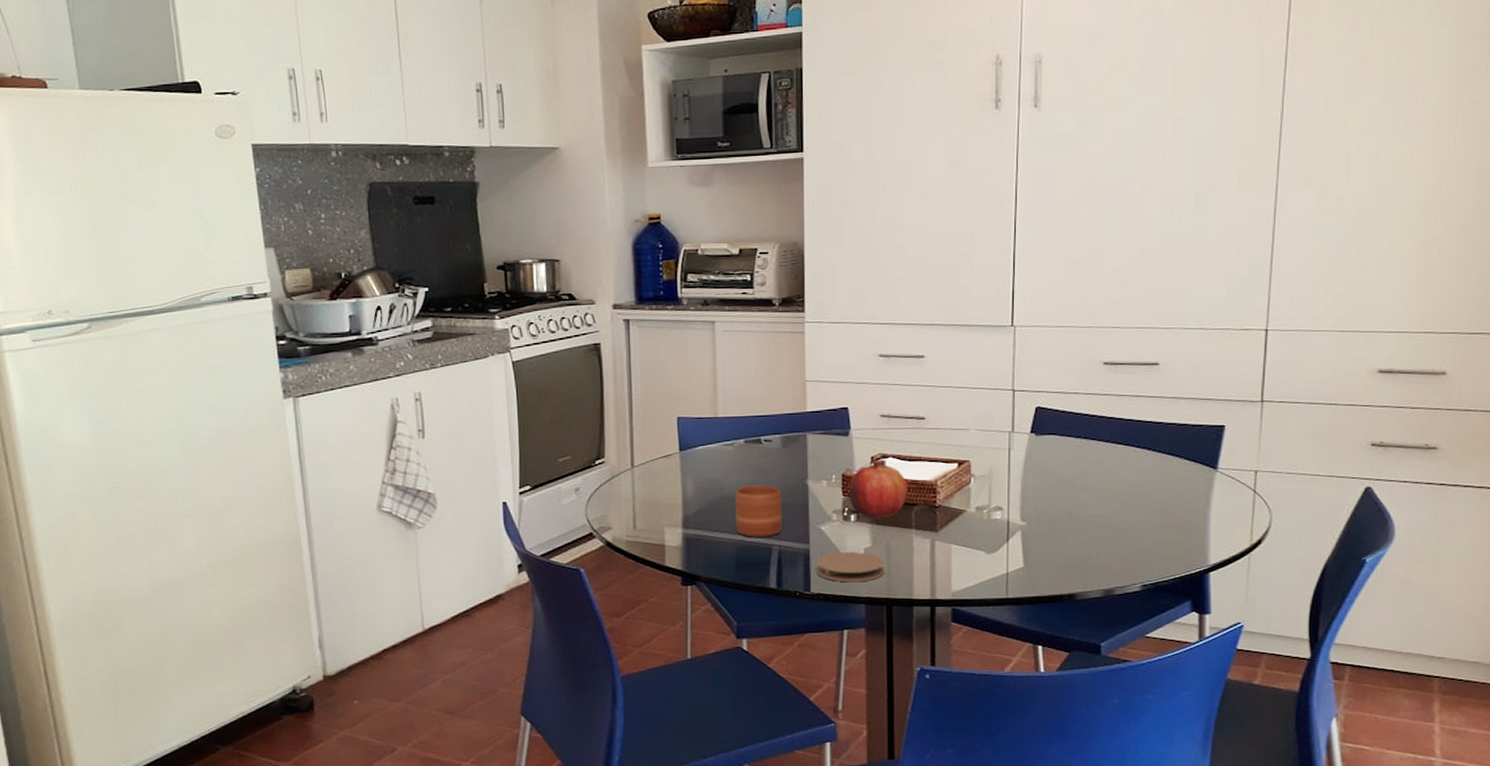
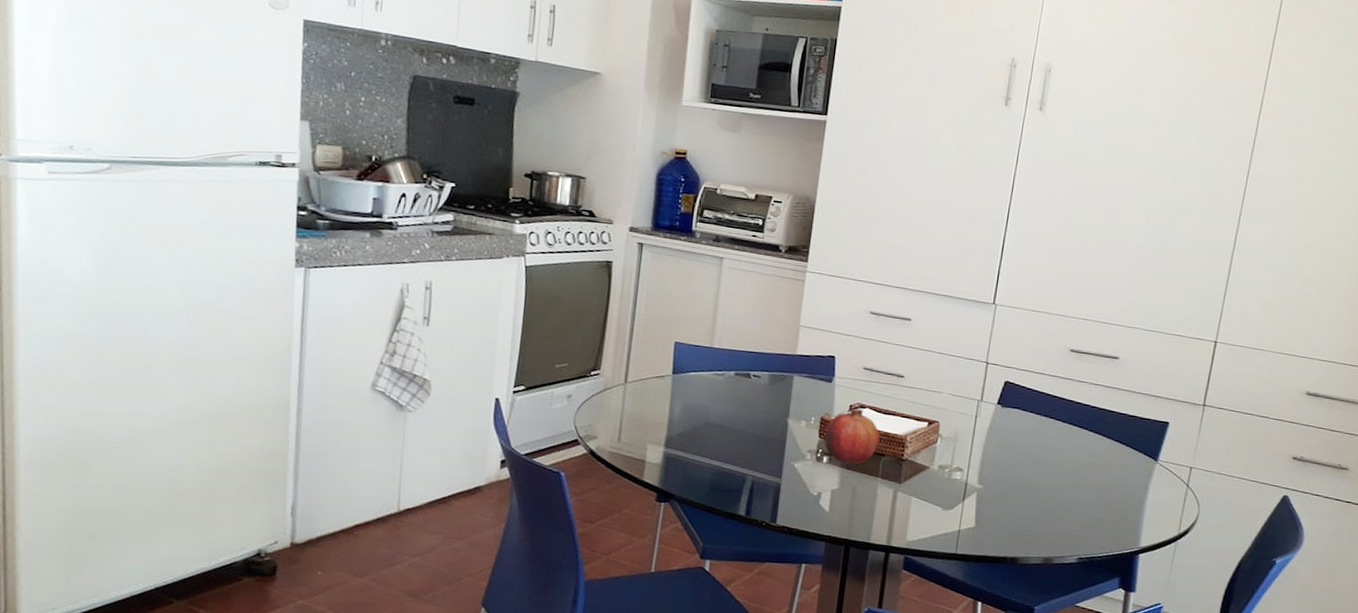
mug: present [734,485,783,537] -> none [714,415,763,466]
coaster: present [816,552,884,583] -> none [784,489,849,521]

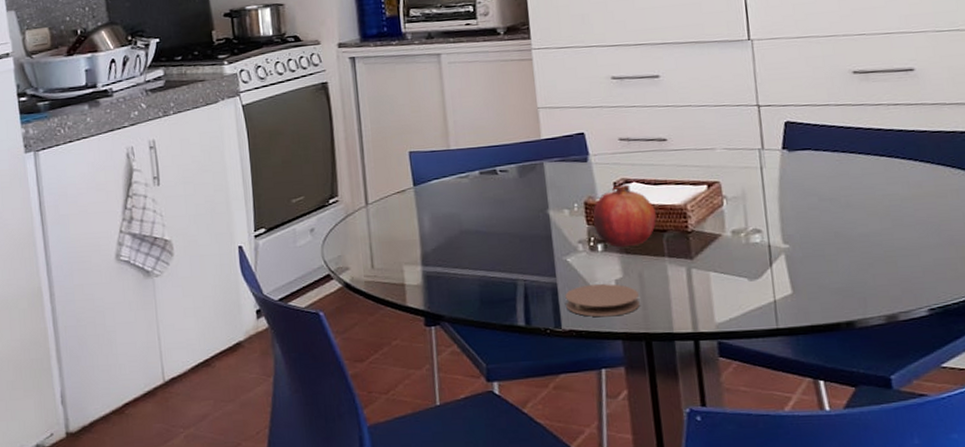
coaster: none [784,489,849,521] -> present [565,284,640,317]

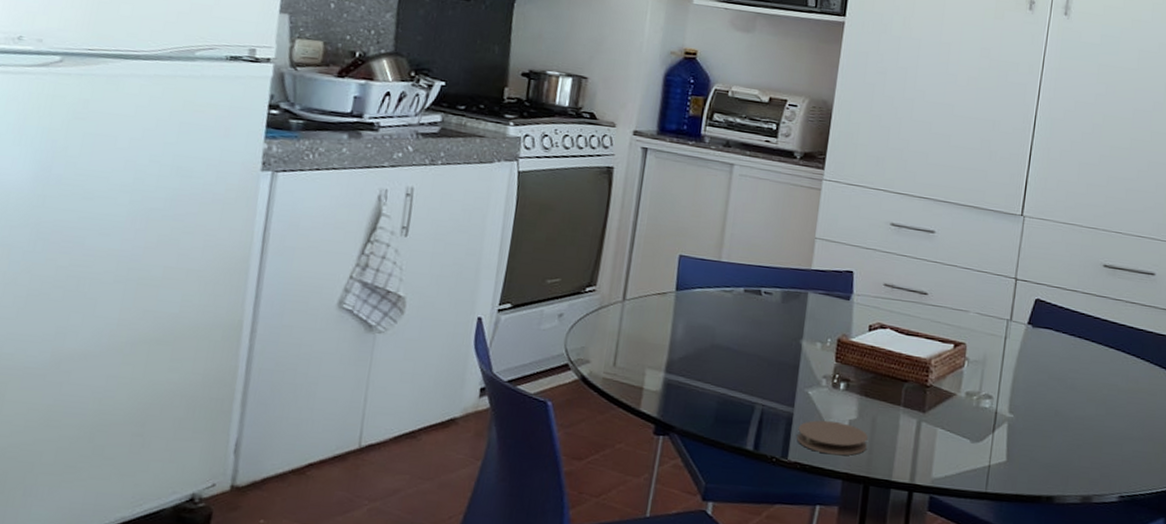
fruit: present [593,184,657,248] -> none [841,328,902,391]

